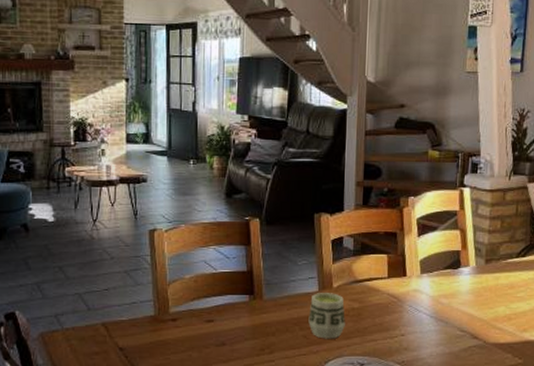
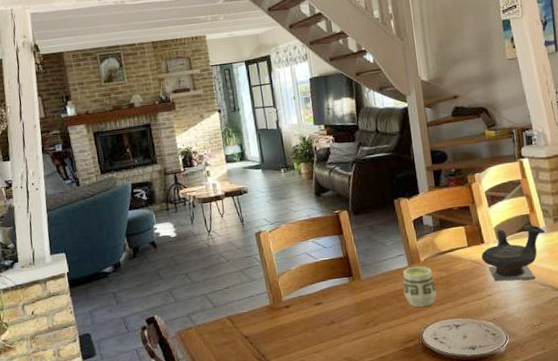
teapot: none [401,263,475,324] -> present [481,225,546,282]

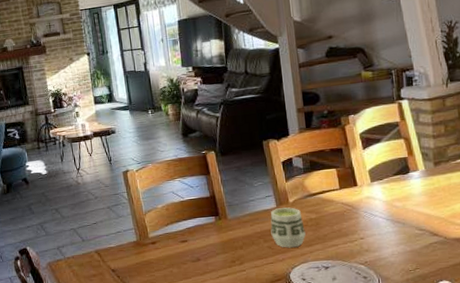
teapot: present [481,225,546,282] -> none [354,168,425,225]

